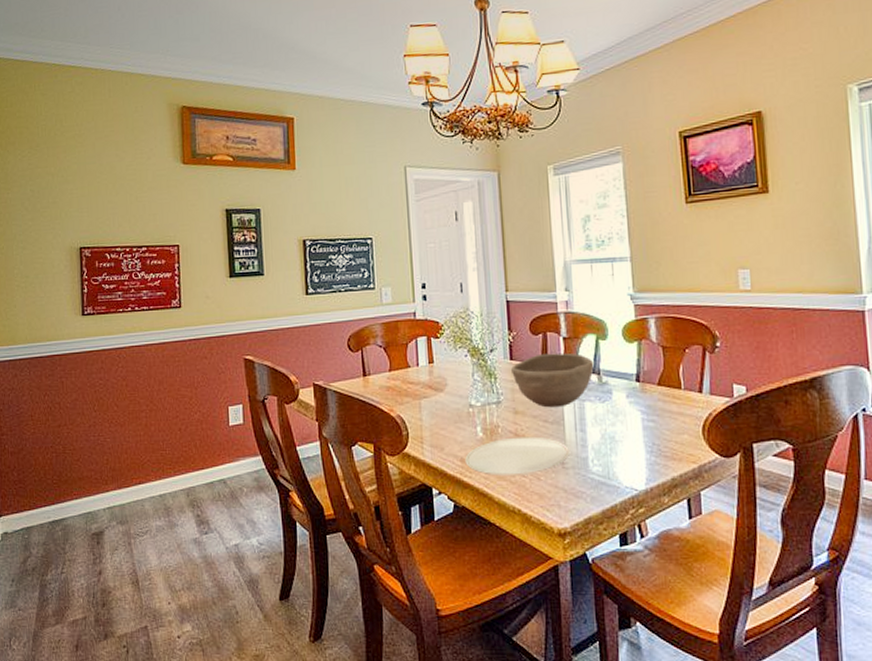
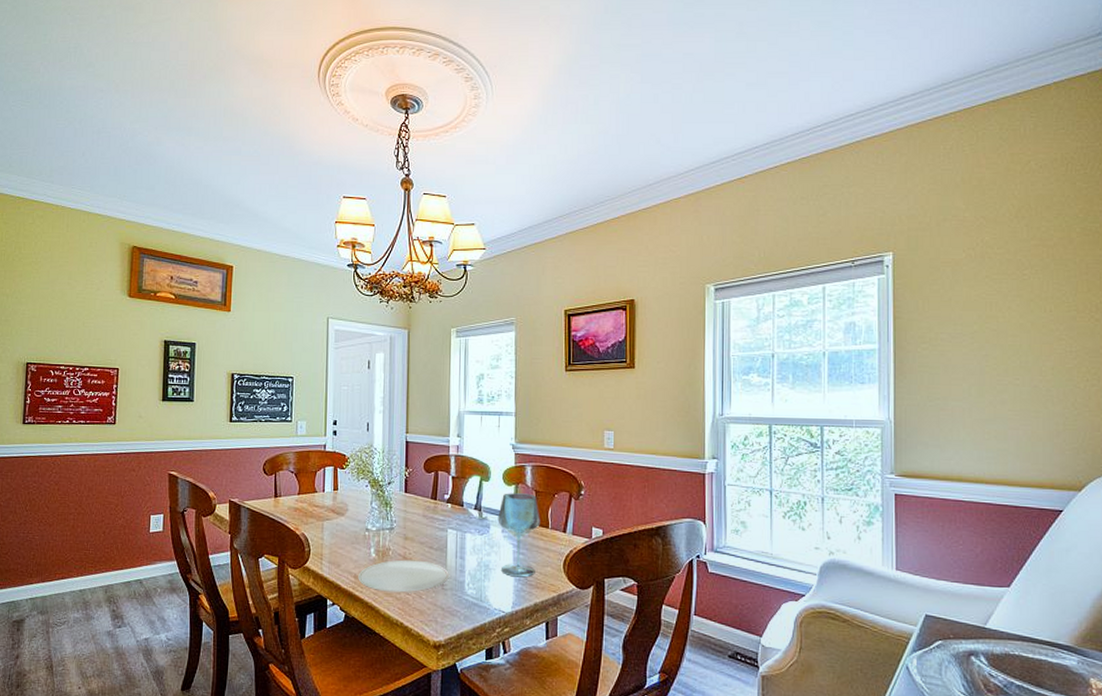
bowl: present [511,353,594,408] -> none [405,489,476,537]
wine glass: none [620,350,671,449] -> present [498,493,540,578]

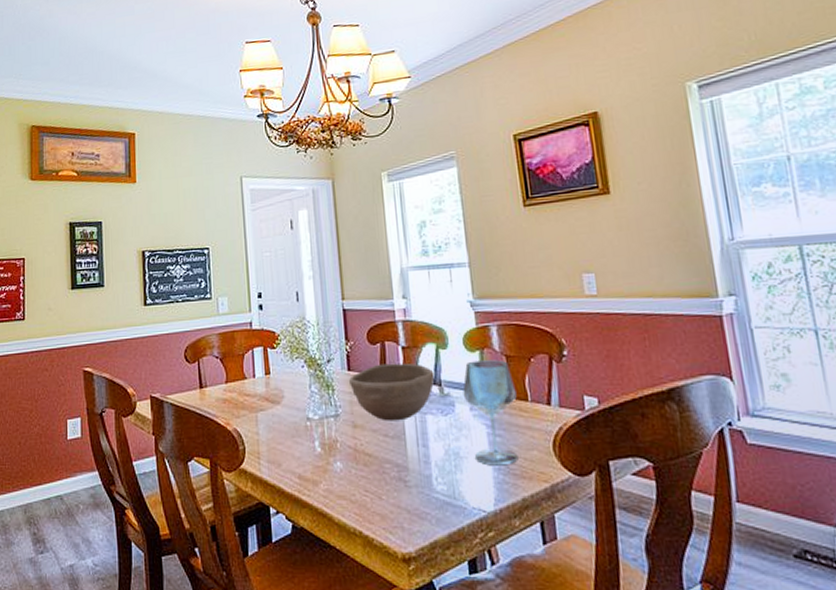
plate: present [358,559,449,594] -> none [303,452,412,496]
bowl: none [405,489,476,537] -> present [349,363,435,421]

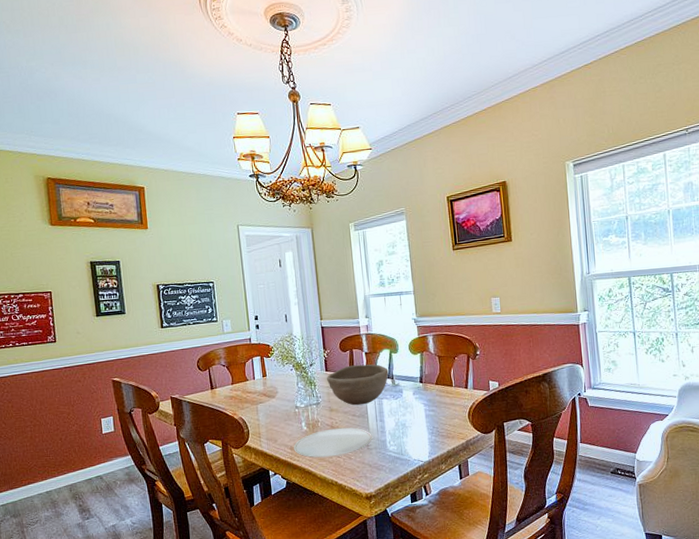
plate: none [303,452,412,496] -> present [294,427,372,459]
wine glass: present [463,360,518,466] -> none [408,359,445,431]

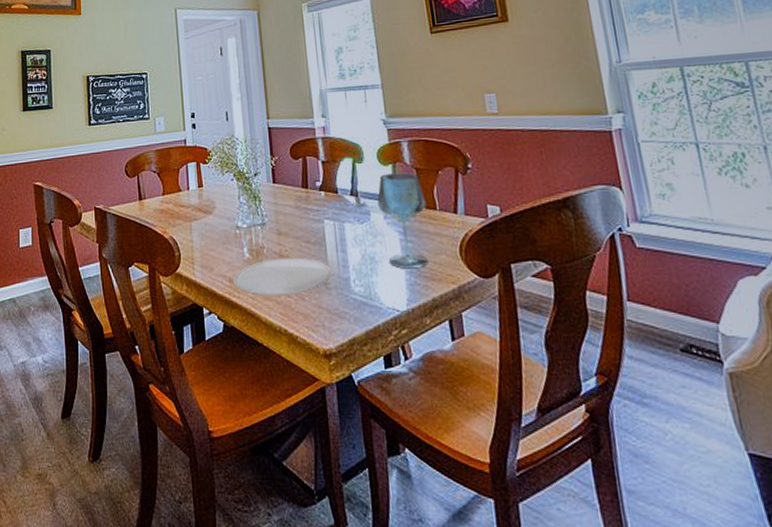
bowl: present [327,364,389,406] -> none [274,176,352,229]
wine glass: none [408,359,445,431] -> present [377,172,428,269]

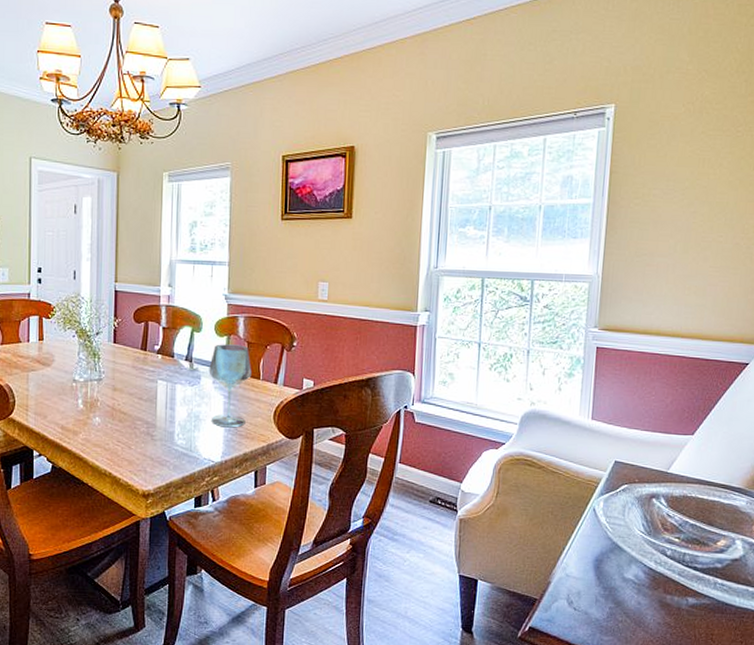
plate: present [233,257,332,297] -> none [65,410,159,445]

